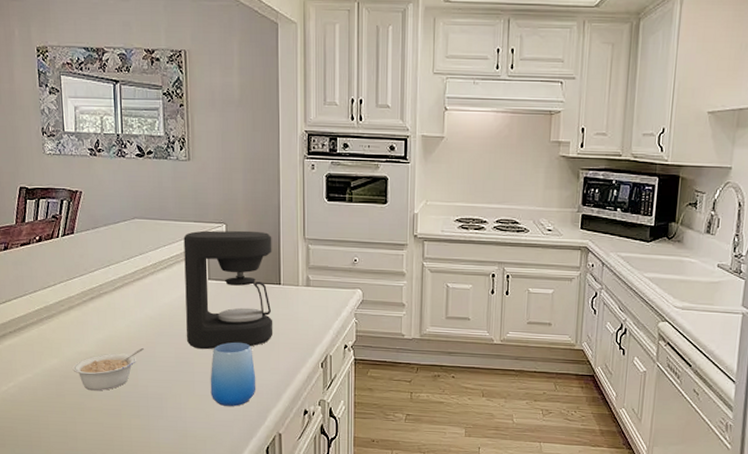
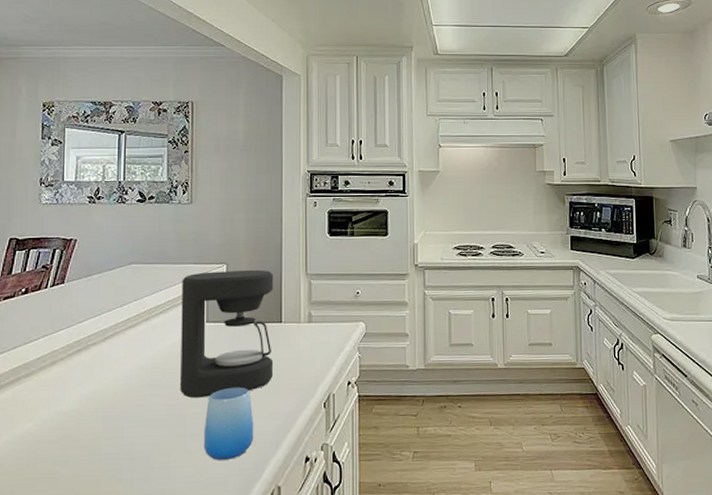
legume: present [72,348,144,391] -> none [49,402,132,456]

